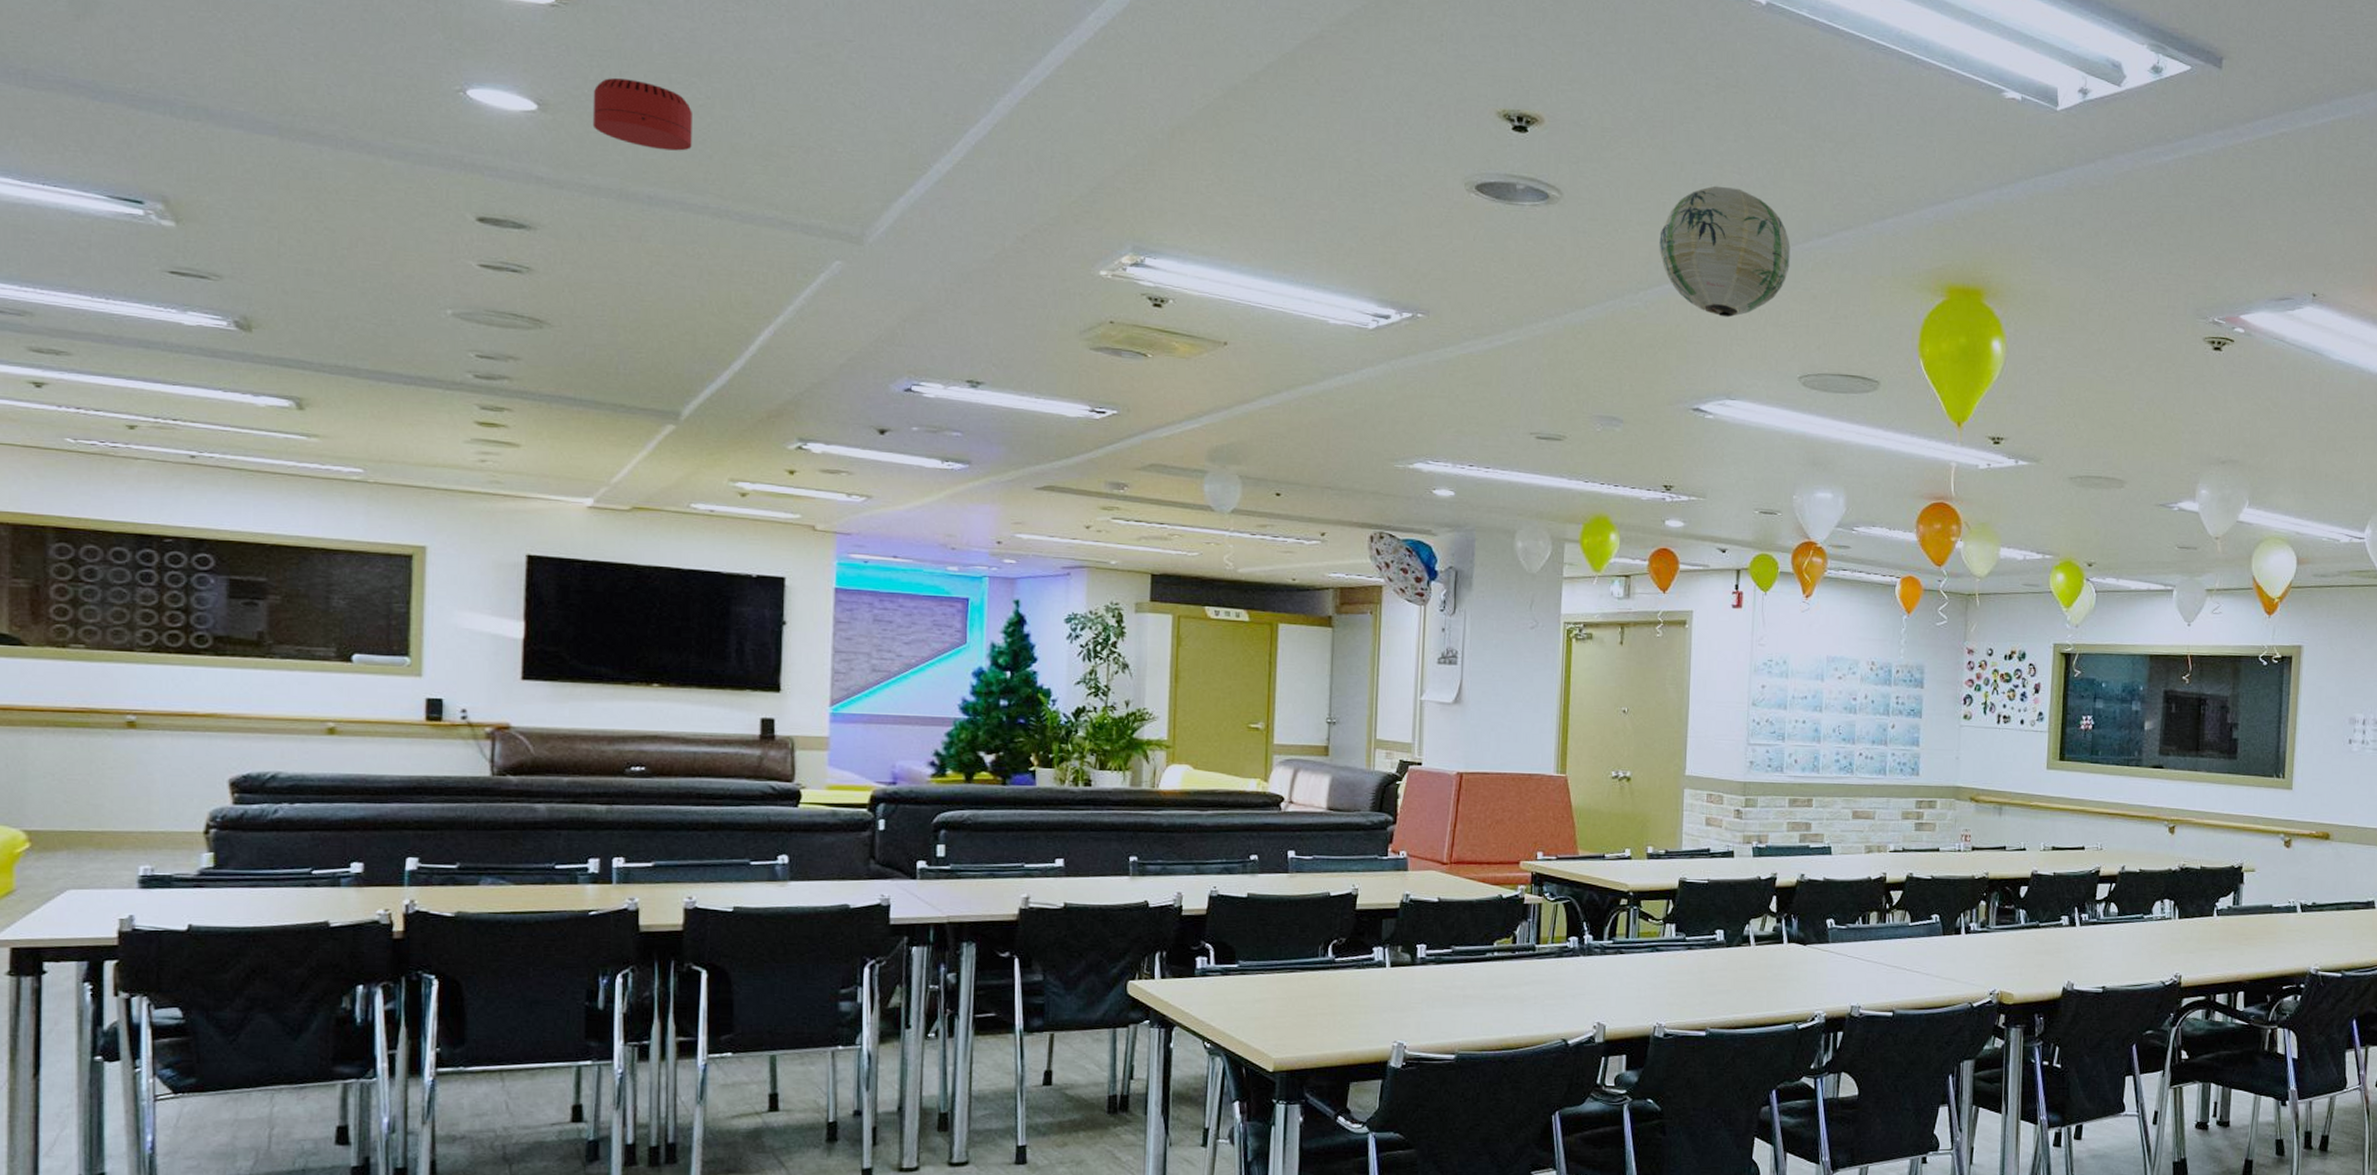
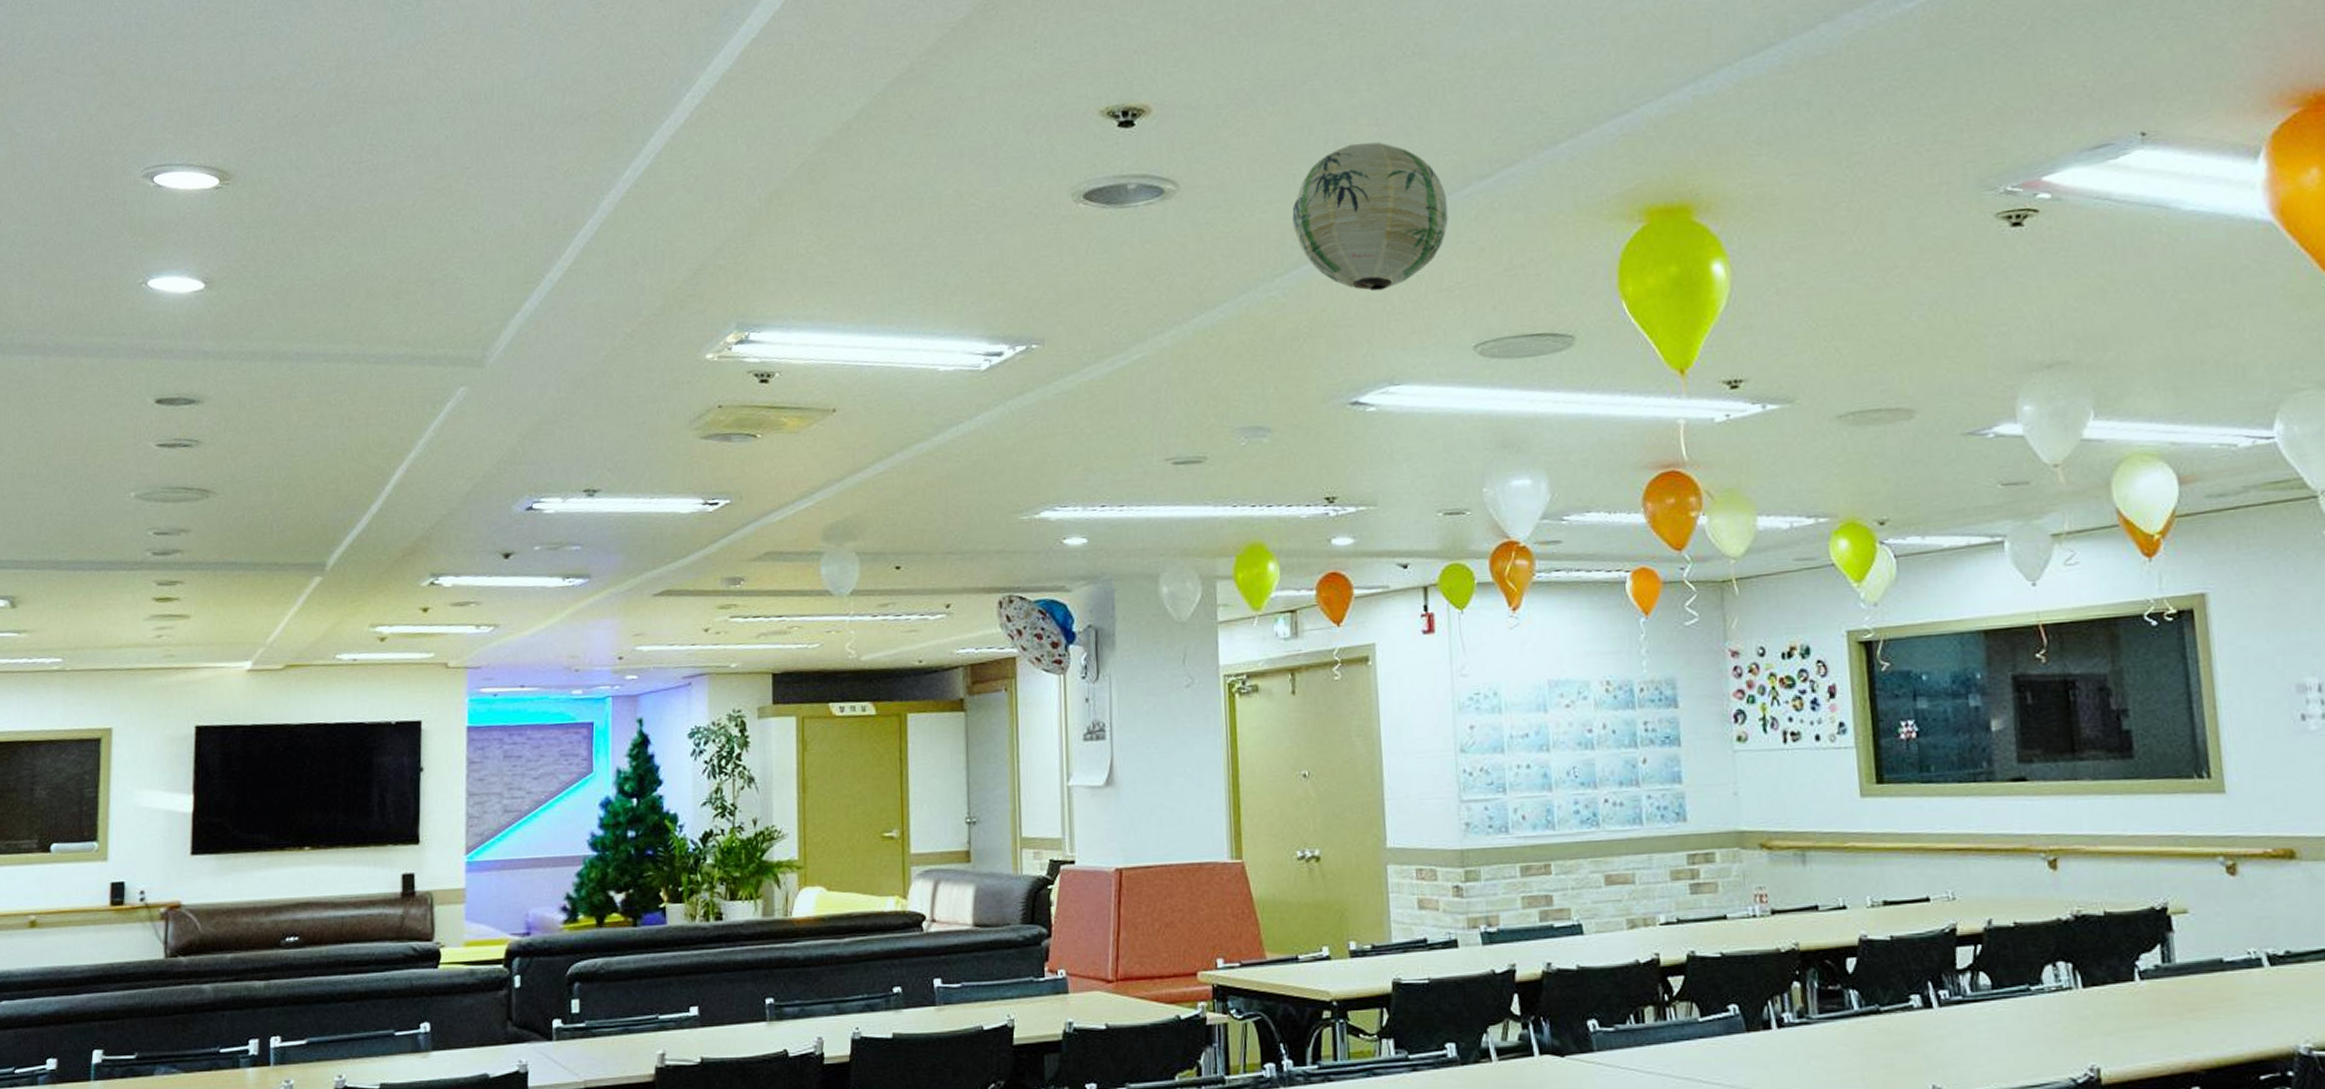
smoke detector: present [592,78,692,151] -> none [250,243,333,307]

